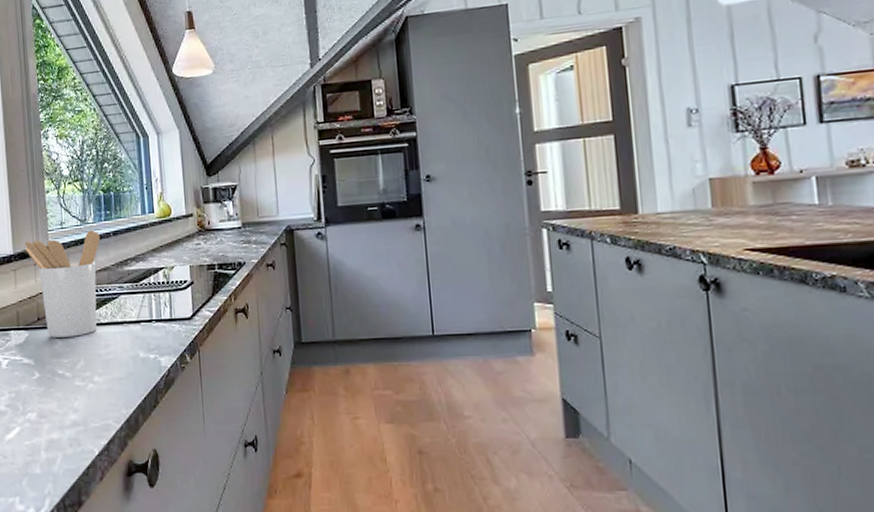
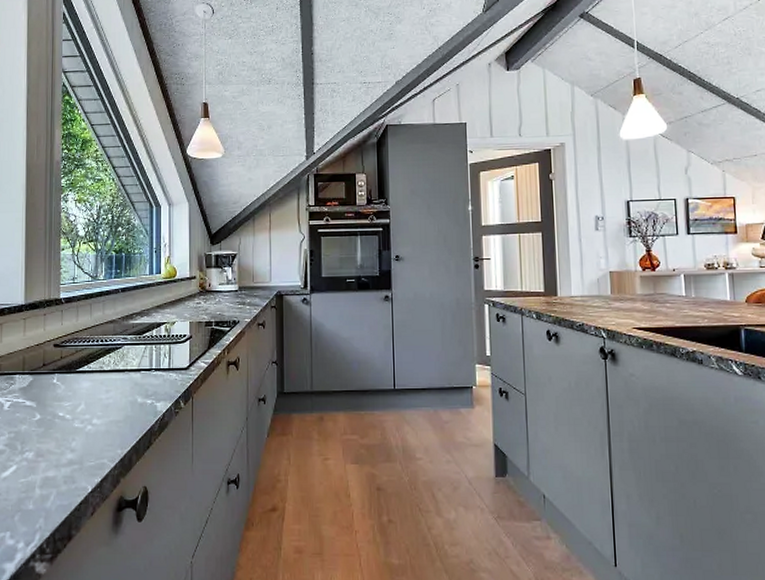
utensil holder: present [25,229,100,338] -> none [37,285,109,382]

